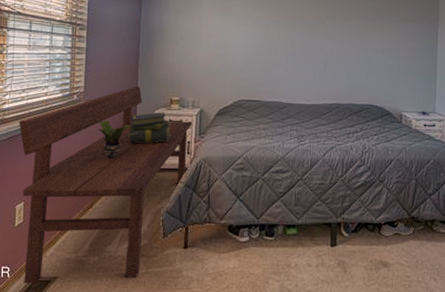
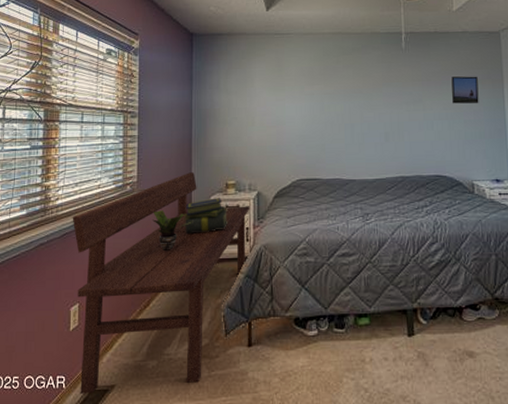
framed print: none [390,14,415,40] -> present [451,76,479,104]

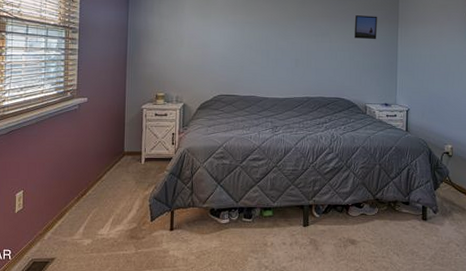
bench: present [72,172,250,394] -> none [17,84,177,265]
potted plant: present [153,210,193,250] -> none [90,115,126,149]
stack of books: present [184,198,229,234] -> none [118,107,157,136]

